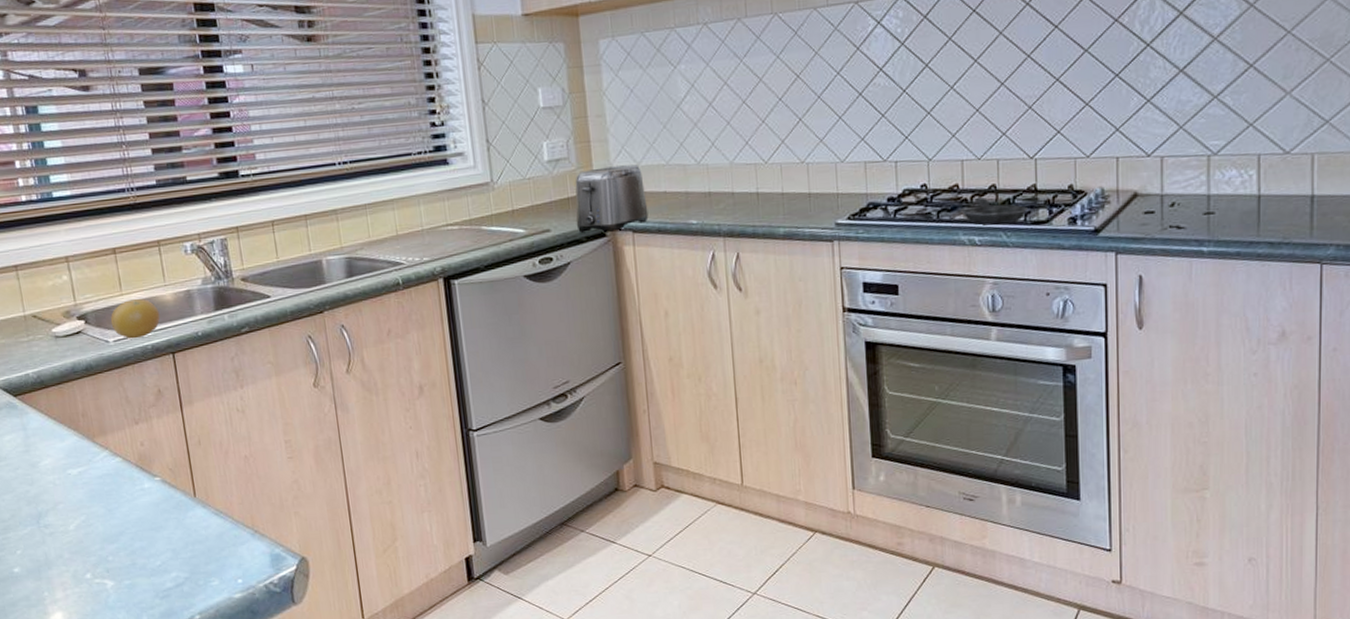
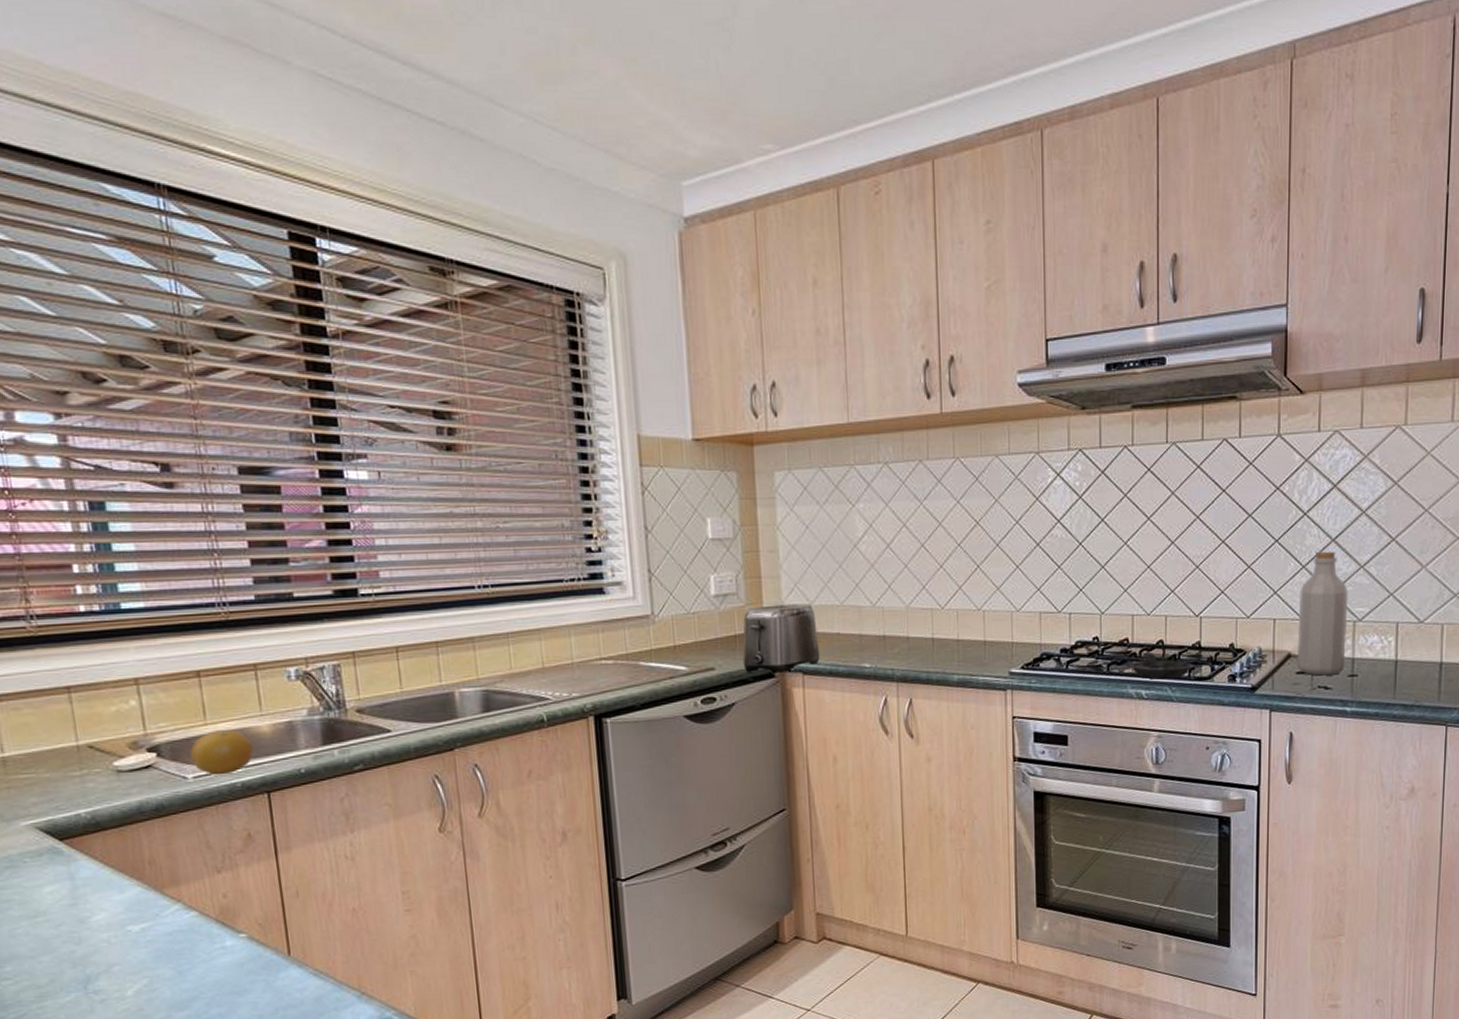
bottle: none [1144,82,1201,215] -> present [1297,551,1349,676]

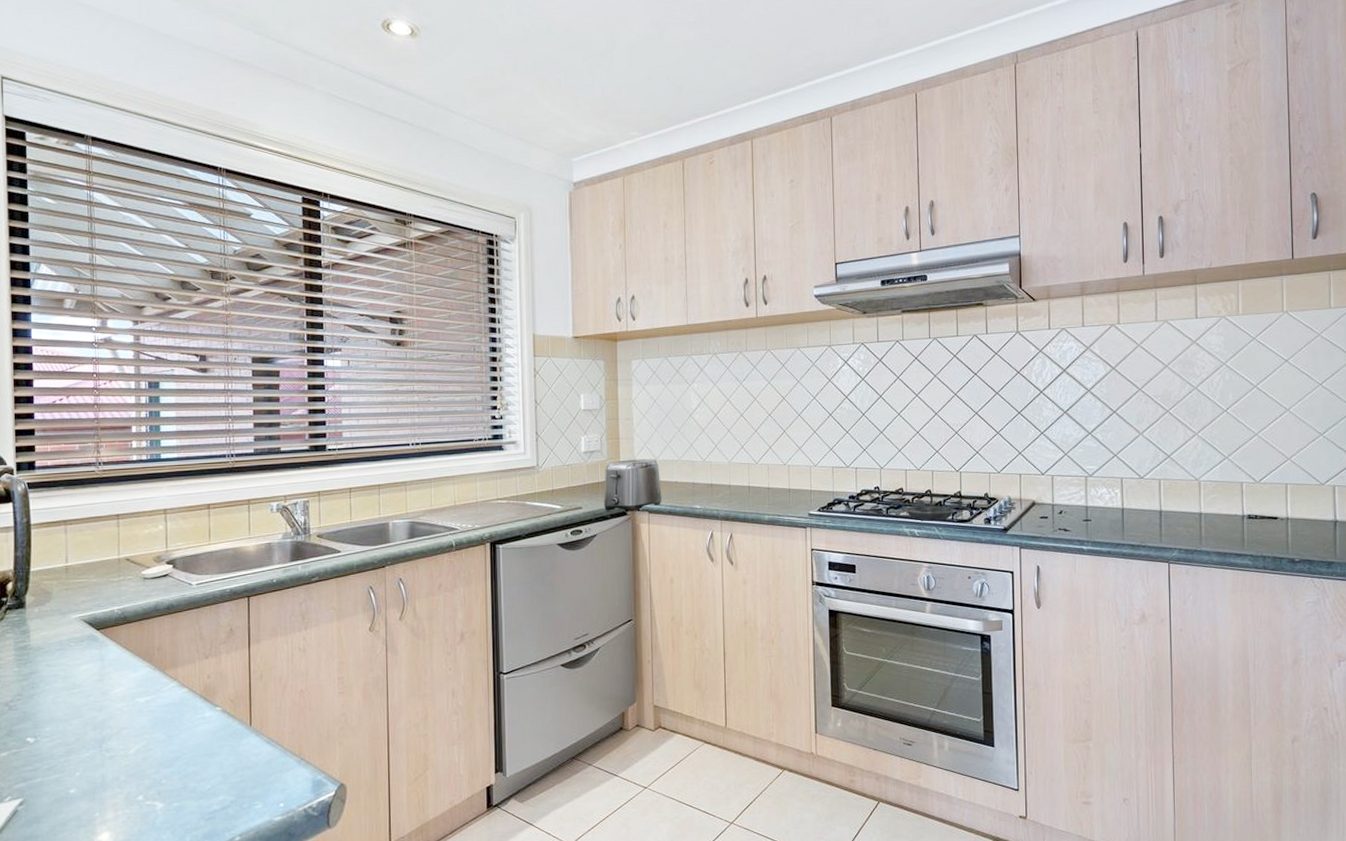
fruit: present [190,730,254,776] -> none [196,549,241,583]
bottle: present [1297,551,1349,676] -> none [1040,421,1080,520]

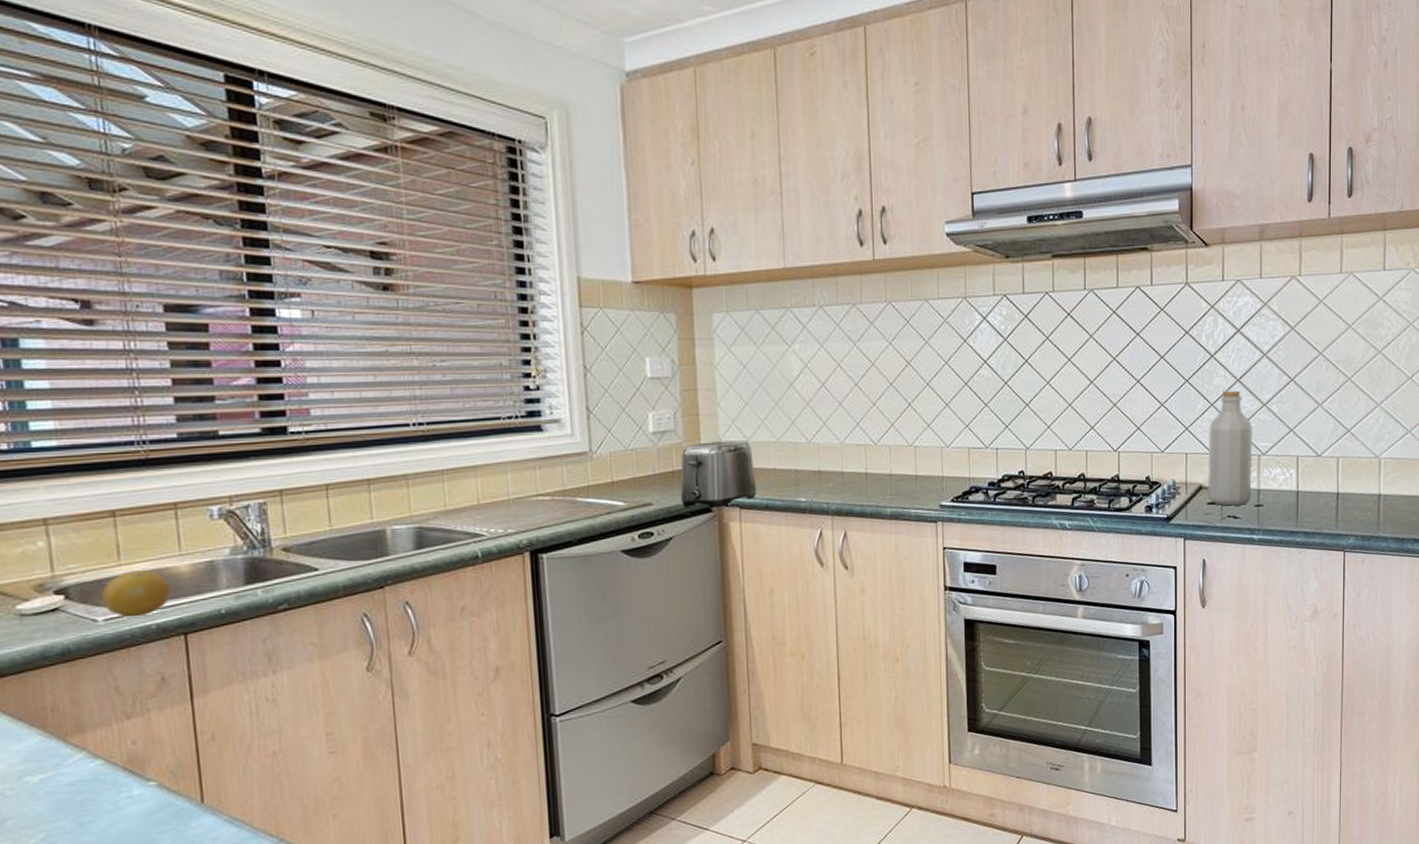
fruit: none [196,549,241,583] -> present [101,570,171,618]
frying pan: present [904,499,954,521] -> none [1053,484,1111,511]
bottle: none [1040,421,1080,520] -> present [1208,390,1253,506]

